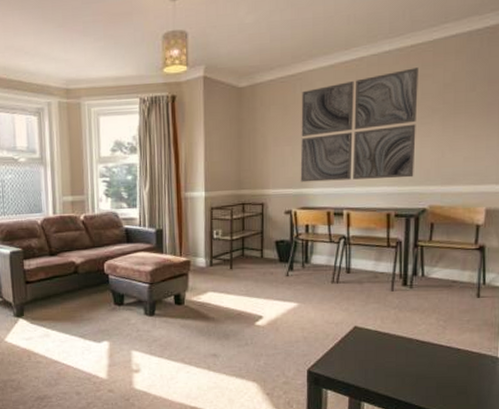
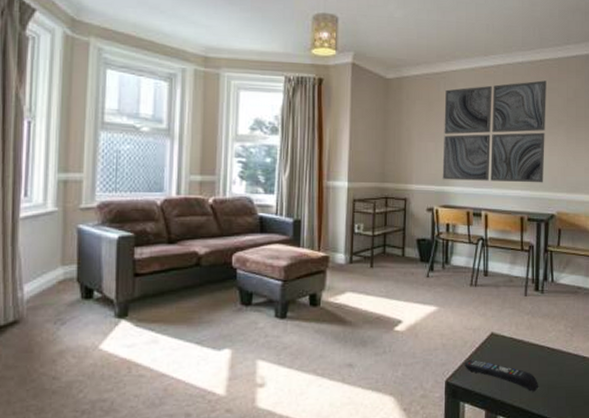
remote control: none [327,351,407,381] -> present [465,359,539,392]

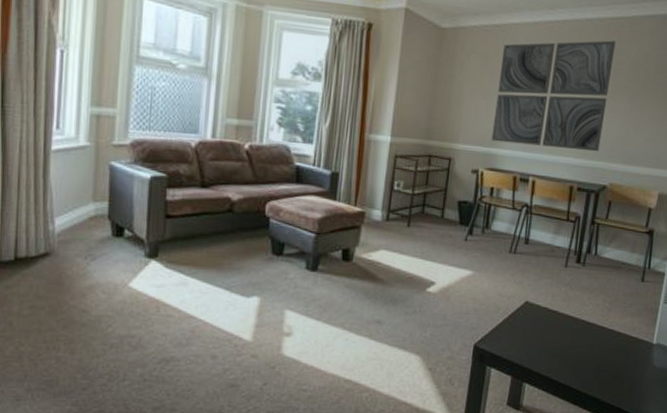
remote control: present [465,359,539,392] -> none [495,326,569,362]

